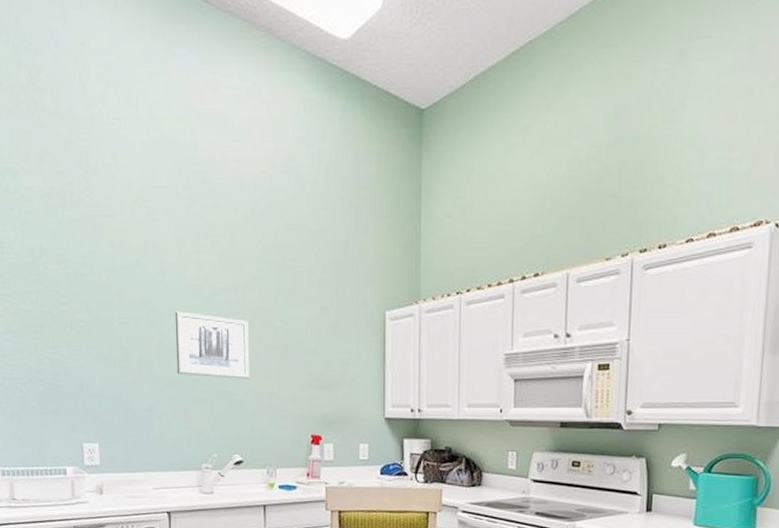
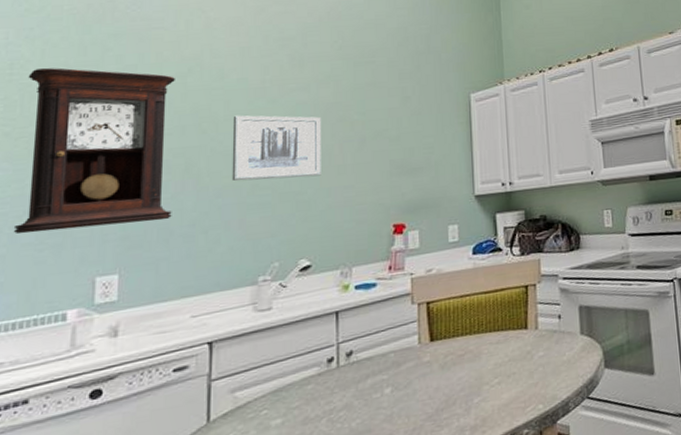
pendulum clock: none [14,249,133,402] -> present [13,67,175,235]

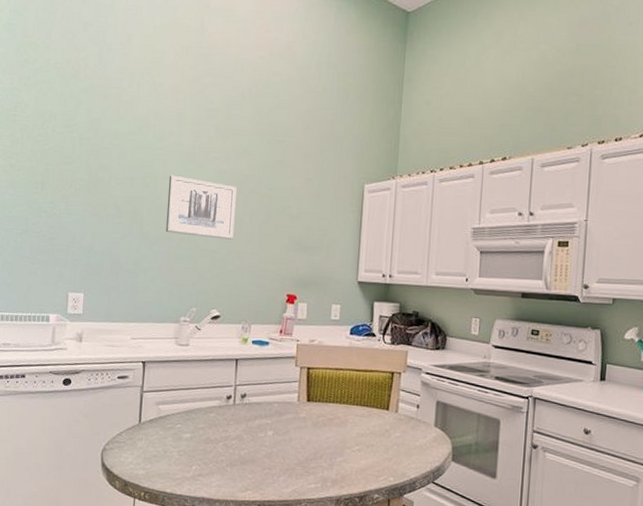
pendulum clock: present [13,67,175,235] -> none [16,113,128,256]

